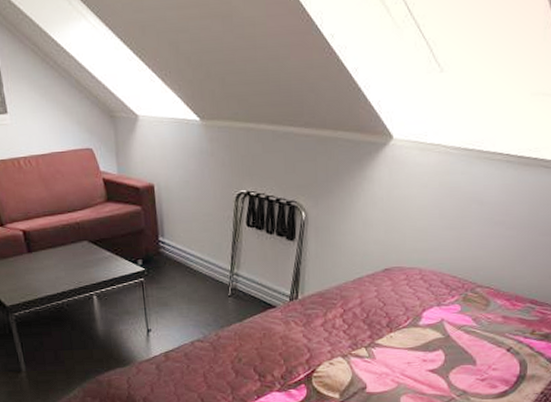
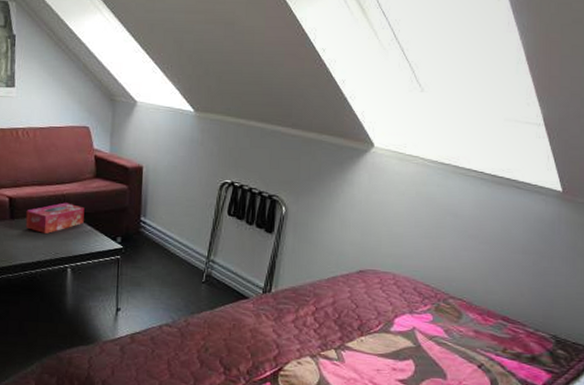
tissue box: none [42,230,102,264] -> present [25,202,85,233]

